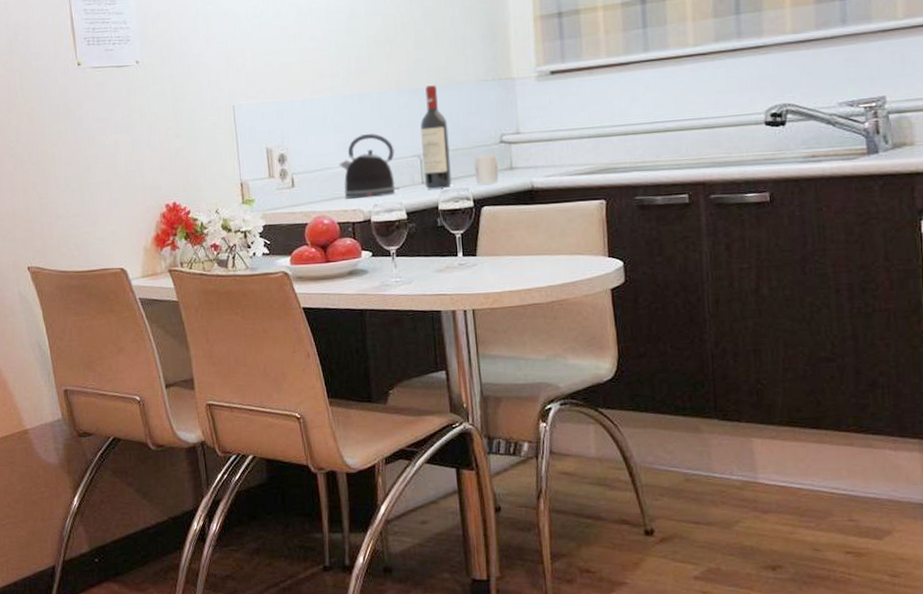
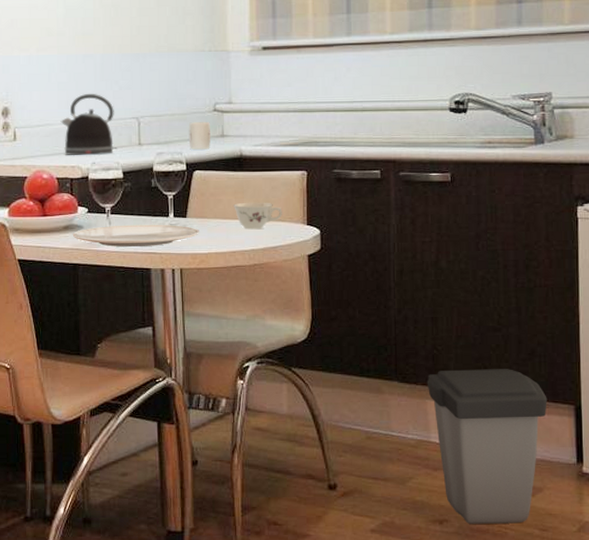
plate: none [357,264,491,290] -> present [72,224,199,248]
wine bottle: present [420,85,452,190] -> none [140,52,167,152]
teacup: none [525,235,581,266] -> present [232,202,283,230]
trash can: none [751,402,894,570] -> present [427,369,547,524]

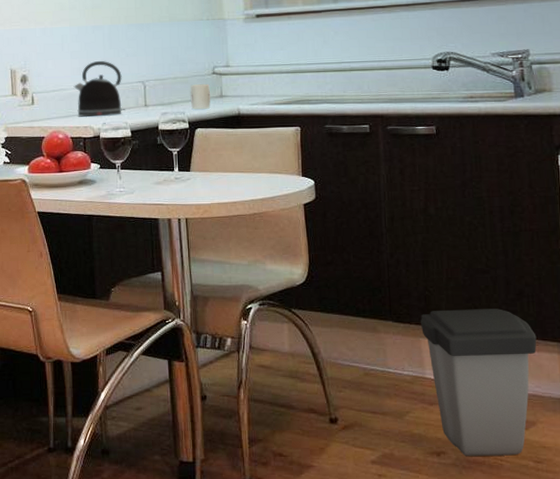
plate: present [72,224,199,248] -> none [86,178,202,200]
teacup: present [232,202,283,230] -> none [232,156,279,182]

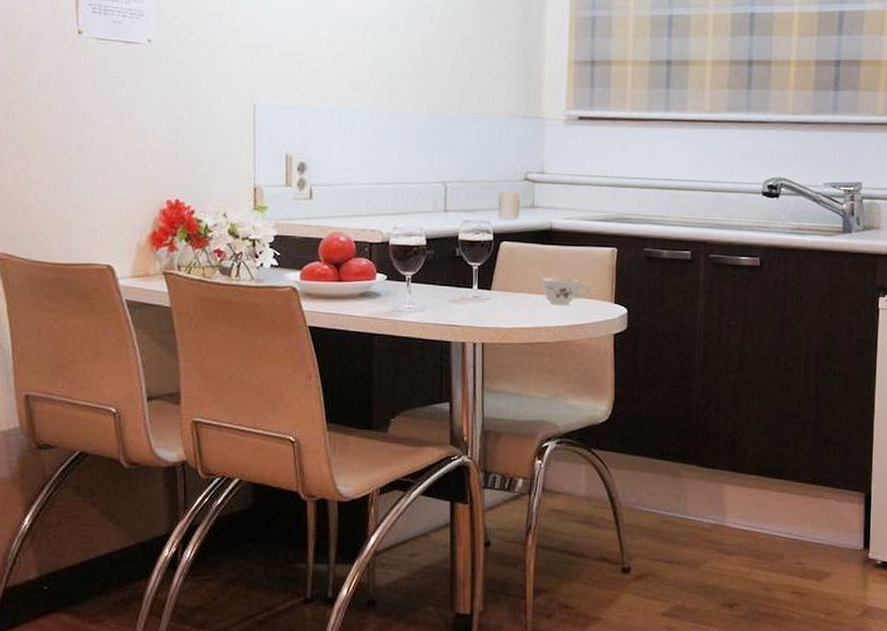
kettle: present [73,61,125,118] -> none [361,154,421,220]
teacup: none [232,156,279,182] -> present [539,277,590,306]
trash can: present [420,308,537,456] -> none [725,455,840,608]

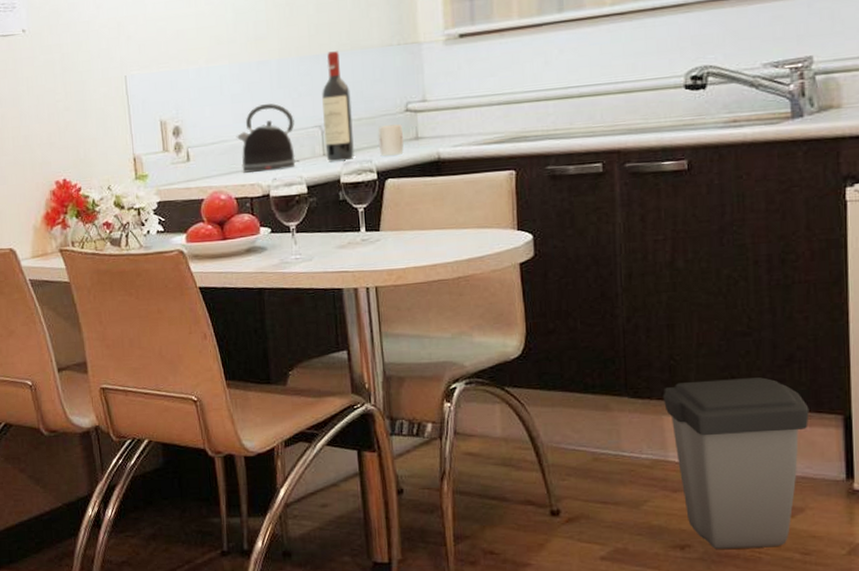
kettle: none [361,154,421,220] -> present [236,103,299,173]
wine bottle: none [446,113,476,219] -> present [322,51,354,162]
teacup: present [539,277,590,306] -> none [431,208,489,240]
trash can: none [725,455,840,608] -> present [662,377,809,549]

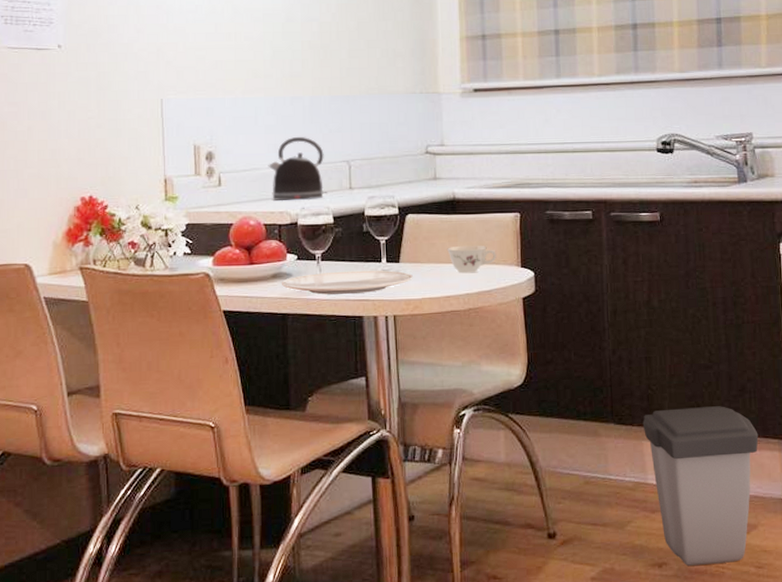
plate: none [255,240,395,268] -> present [281,270,413,295]
wine bottle: present [322,51,354,162] -> none [350,94,378,196]
mug: present [378,124,404,156] -> none [400,164,424,193]
teacup: none [431,208,489,240] -> present [446,245,497,274]

